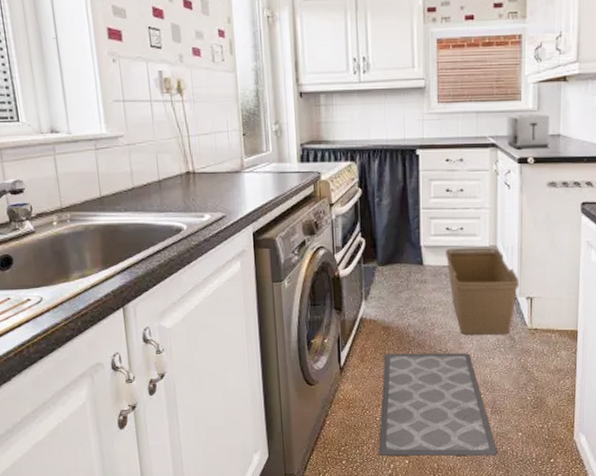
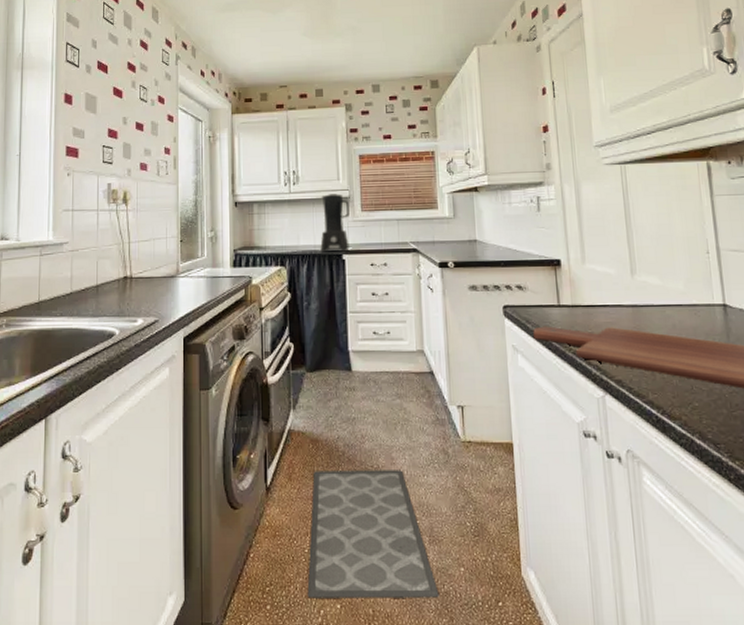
blender: none [393,83,425,147] -> present [320,194,350,252]
bicycle basket: present [446,248,520,334] -> none [374,352,450,448]
toaster: present [506,114,550,150] -> none [426,221,467,254]

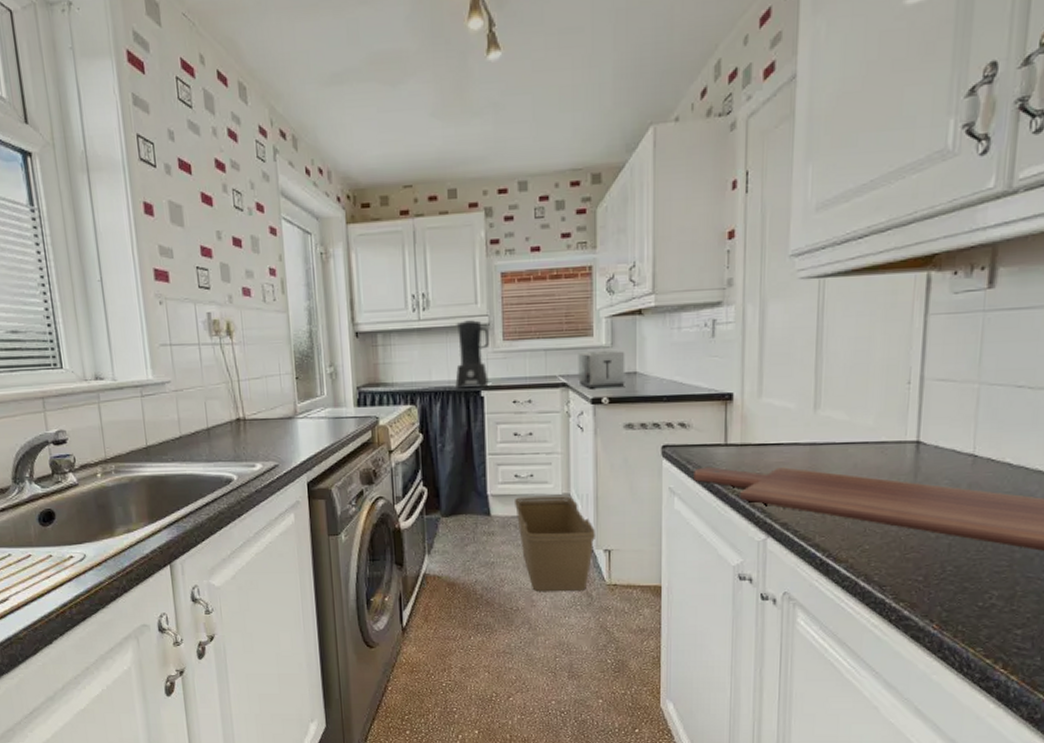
bath mat: present [307,470,439,598] -> none [445,612,576,725]
bicycle basket: none [374,352,450,448] -> present [515,496,597,591]
toaster: none [426,221,467,254] -> present [578,351,625,389]

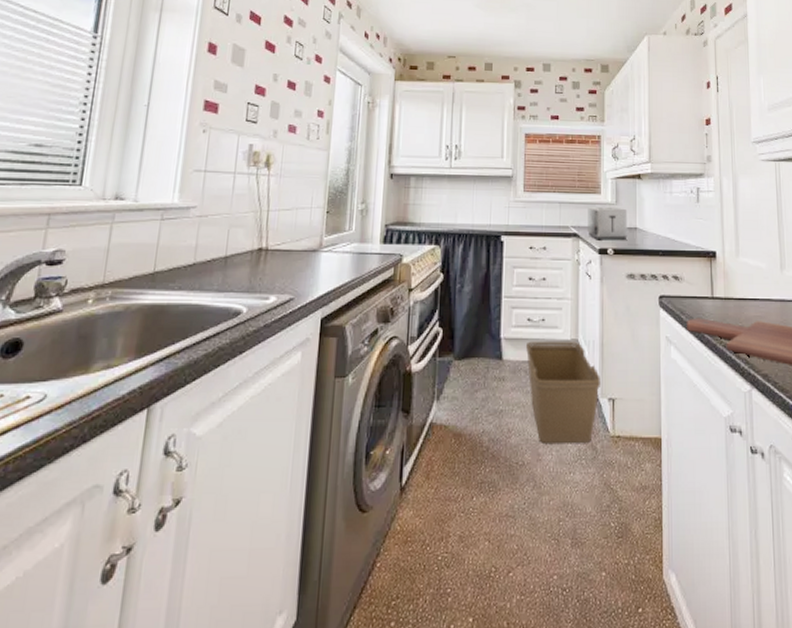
blender: present [455,320,489,389] -> none [478,171,512,233]

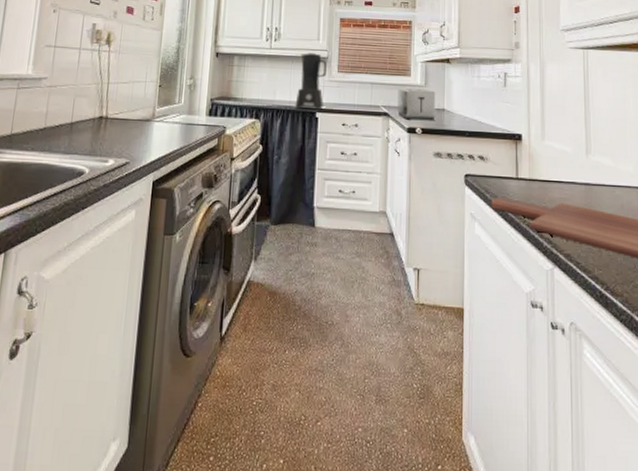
blender: none [478,171,512,233] -> present [295,53,327,110]
bicycle basket: present [526,341,602,443] -> none [337,211,408,308]

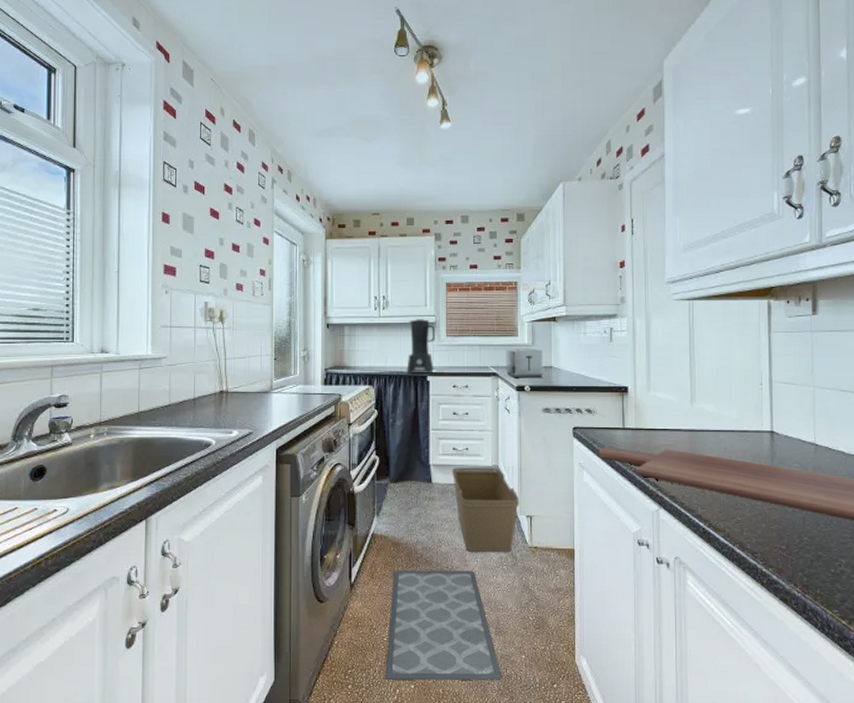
bath mat: none [251,323,381,458] -> present [385,570,502,680]
bicycle basket: none [337,211,408,308] -> present [453,467,520,552]

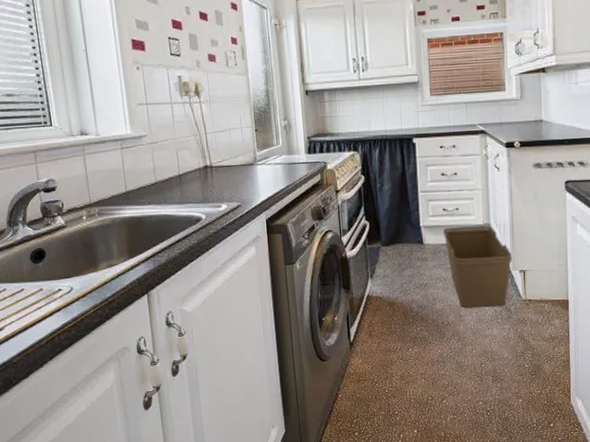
bath mat: present [385,570,502,680] -> none [388,325,501,426]
blender: present [406,319,435,374] -> none [390,79,419,137]
toaster: present [506,349,543,379] -> none [493,102,533,135]

